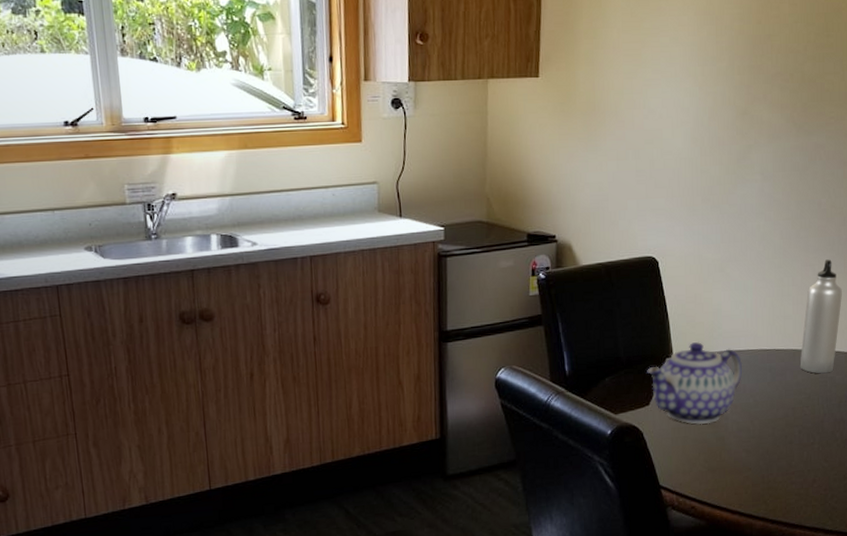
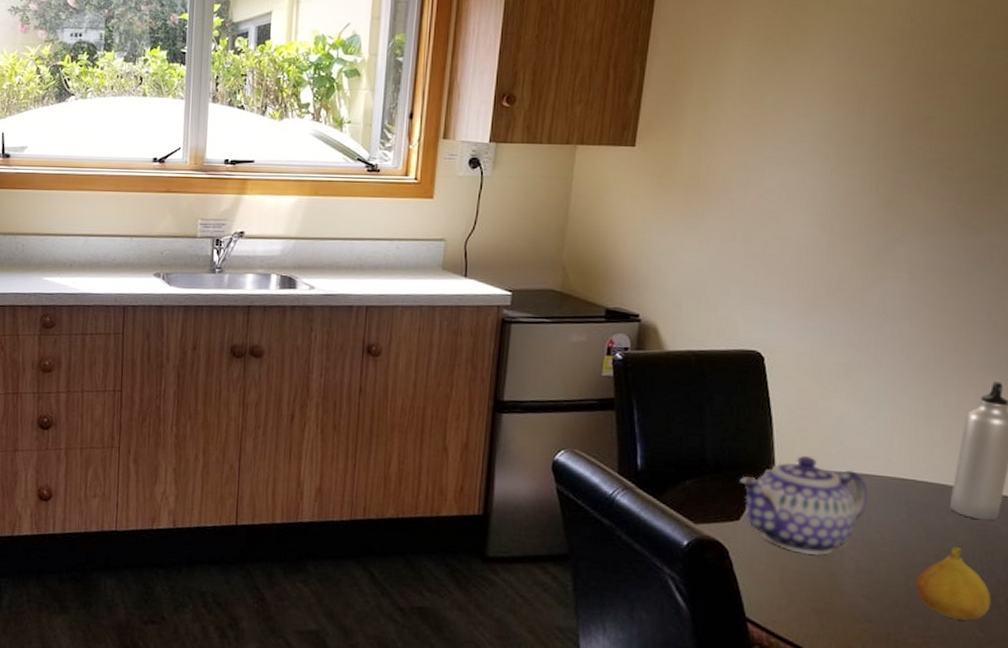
fruit: none [780,398,831,456] -> present [916,546,991,621]

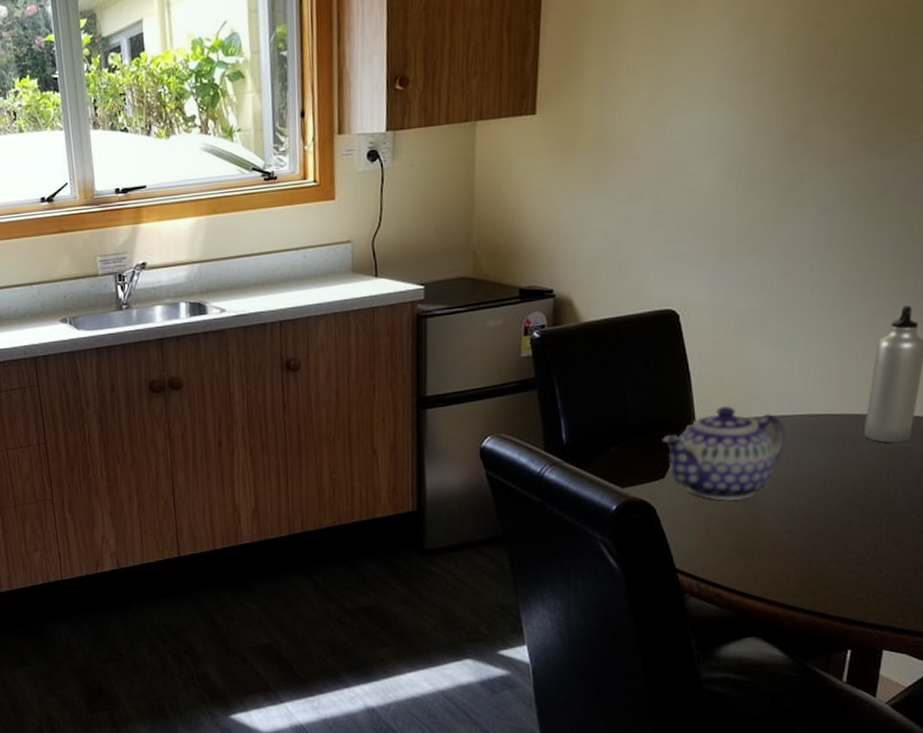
fruit: present [916,546,991,621] -> none [834,472,905,540]

